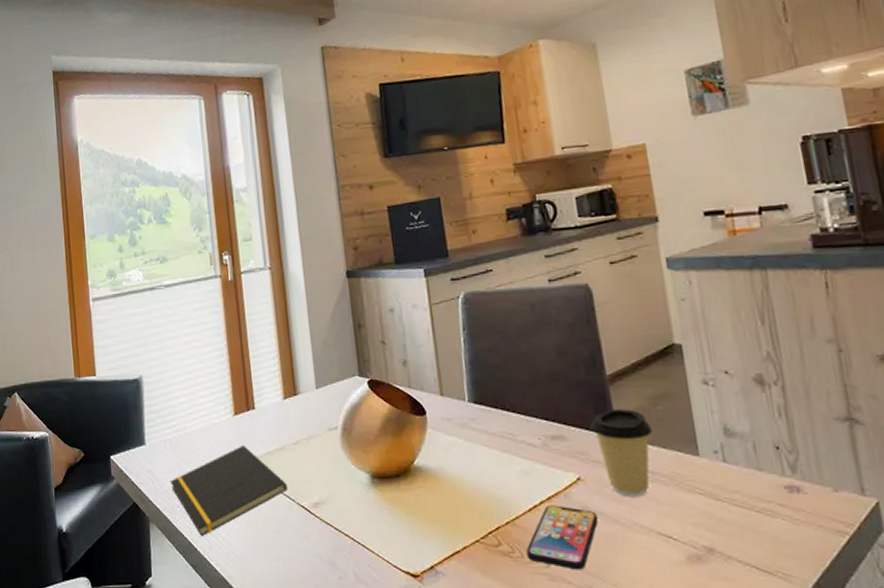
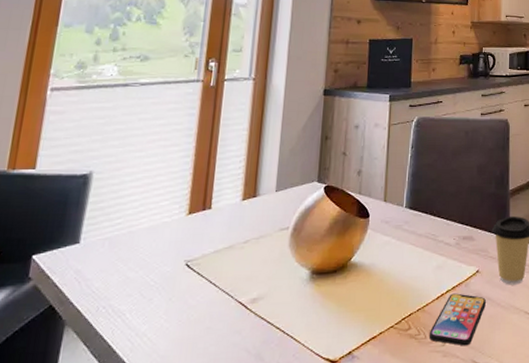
notepad: present [170,446,288,537] -> none [100,244,229,339]

